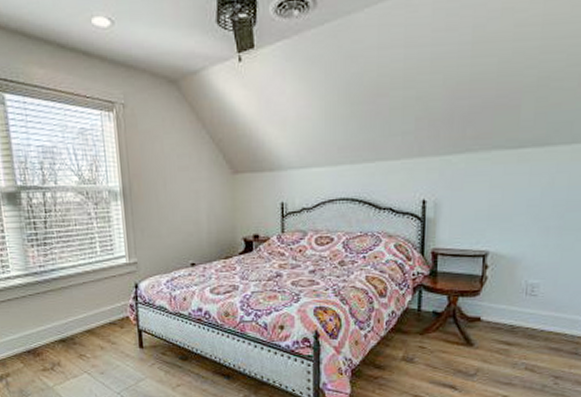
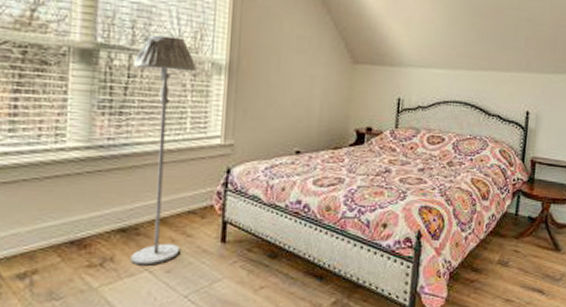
floor lamp: none [47,171,109,369] -> present [131,34,196,266]

